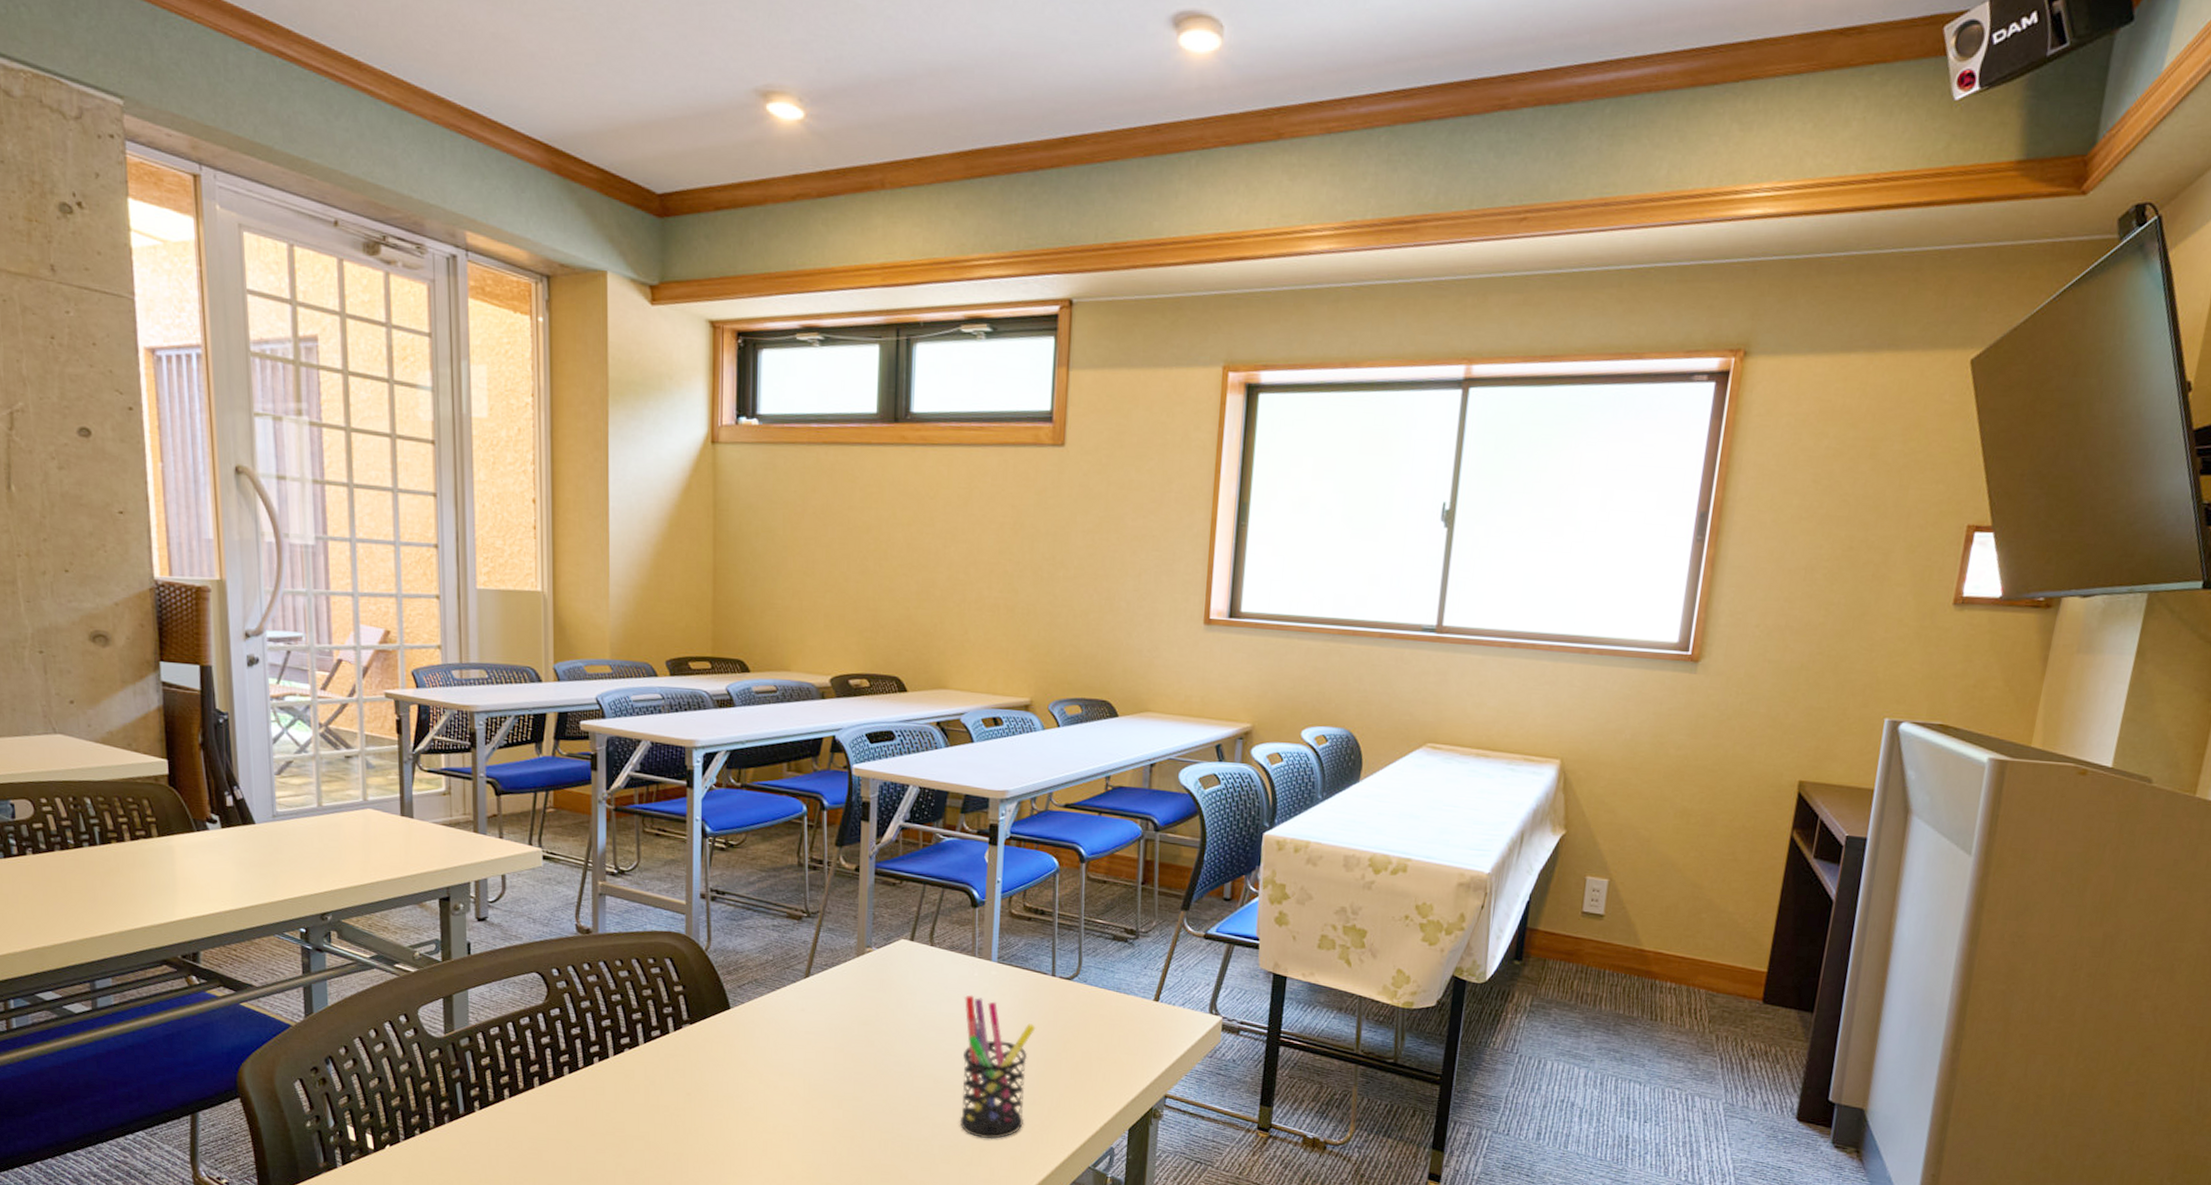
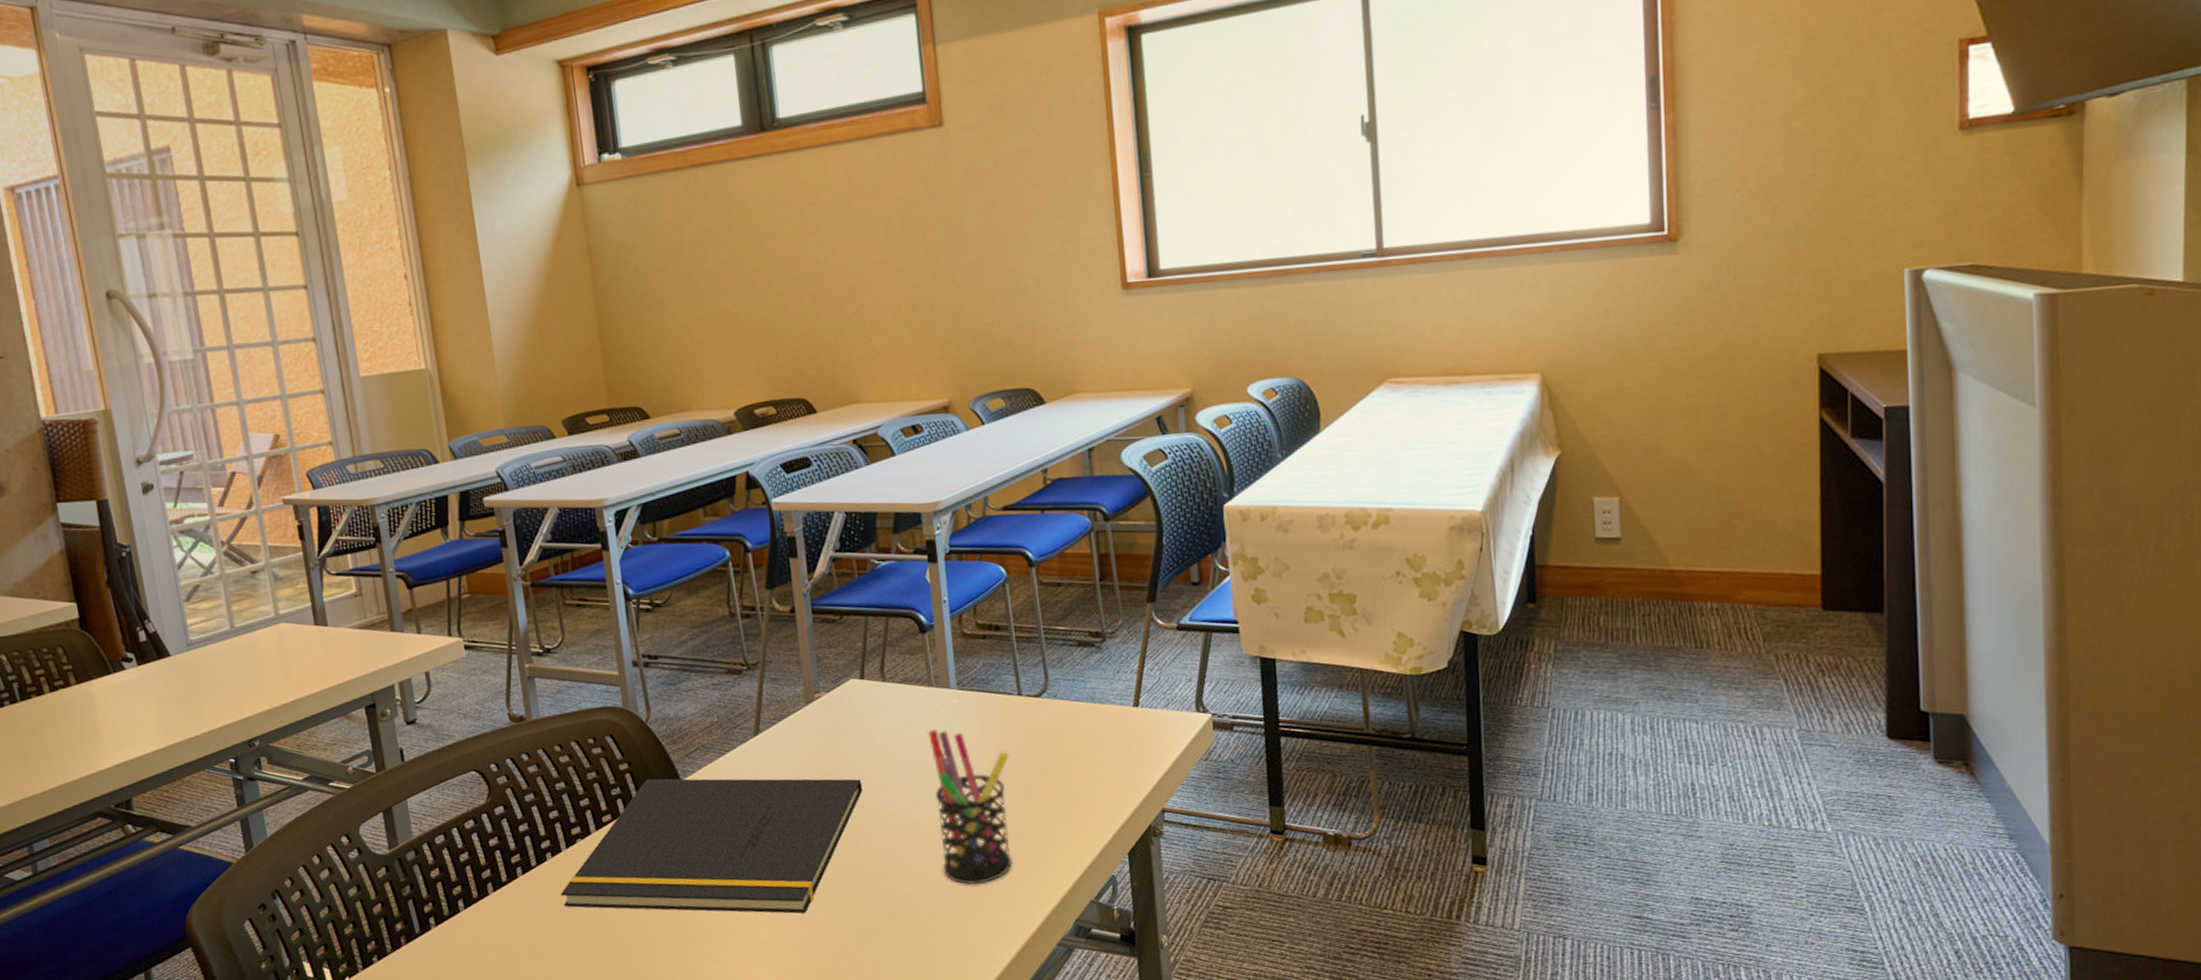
notepad: none [602,1003,898,1143] -> present [560,778,863,914]

